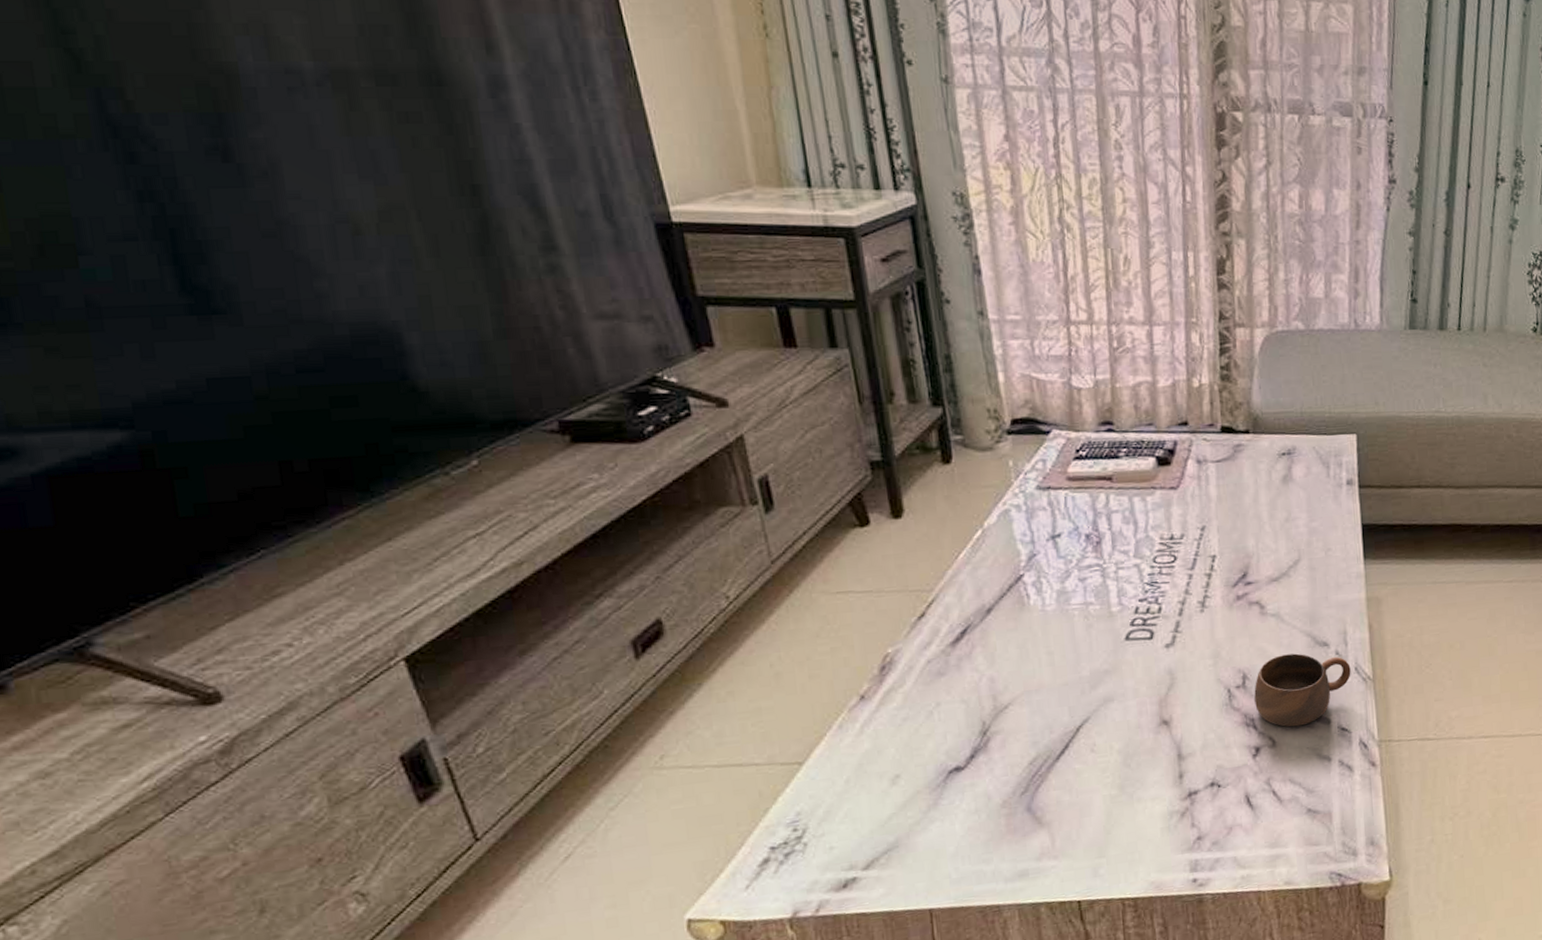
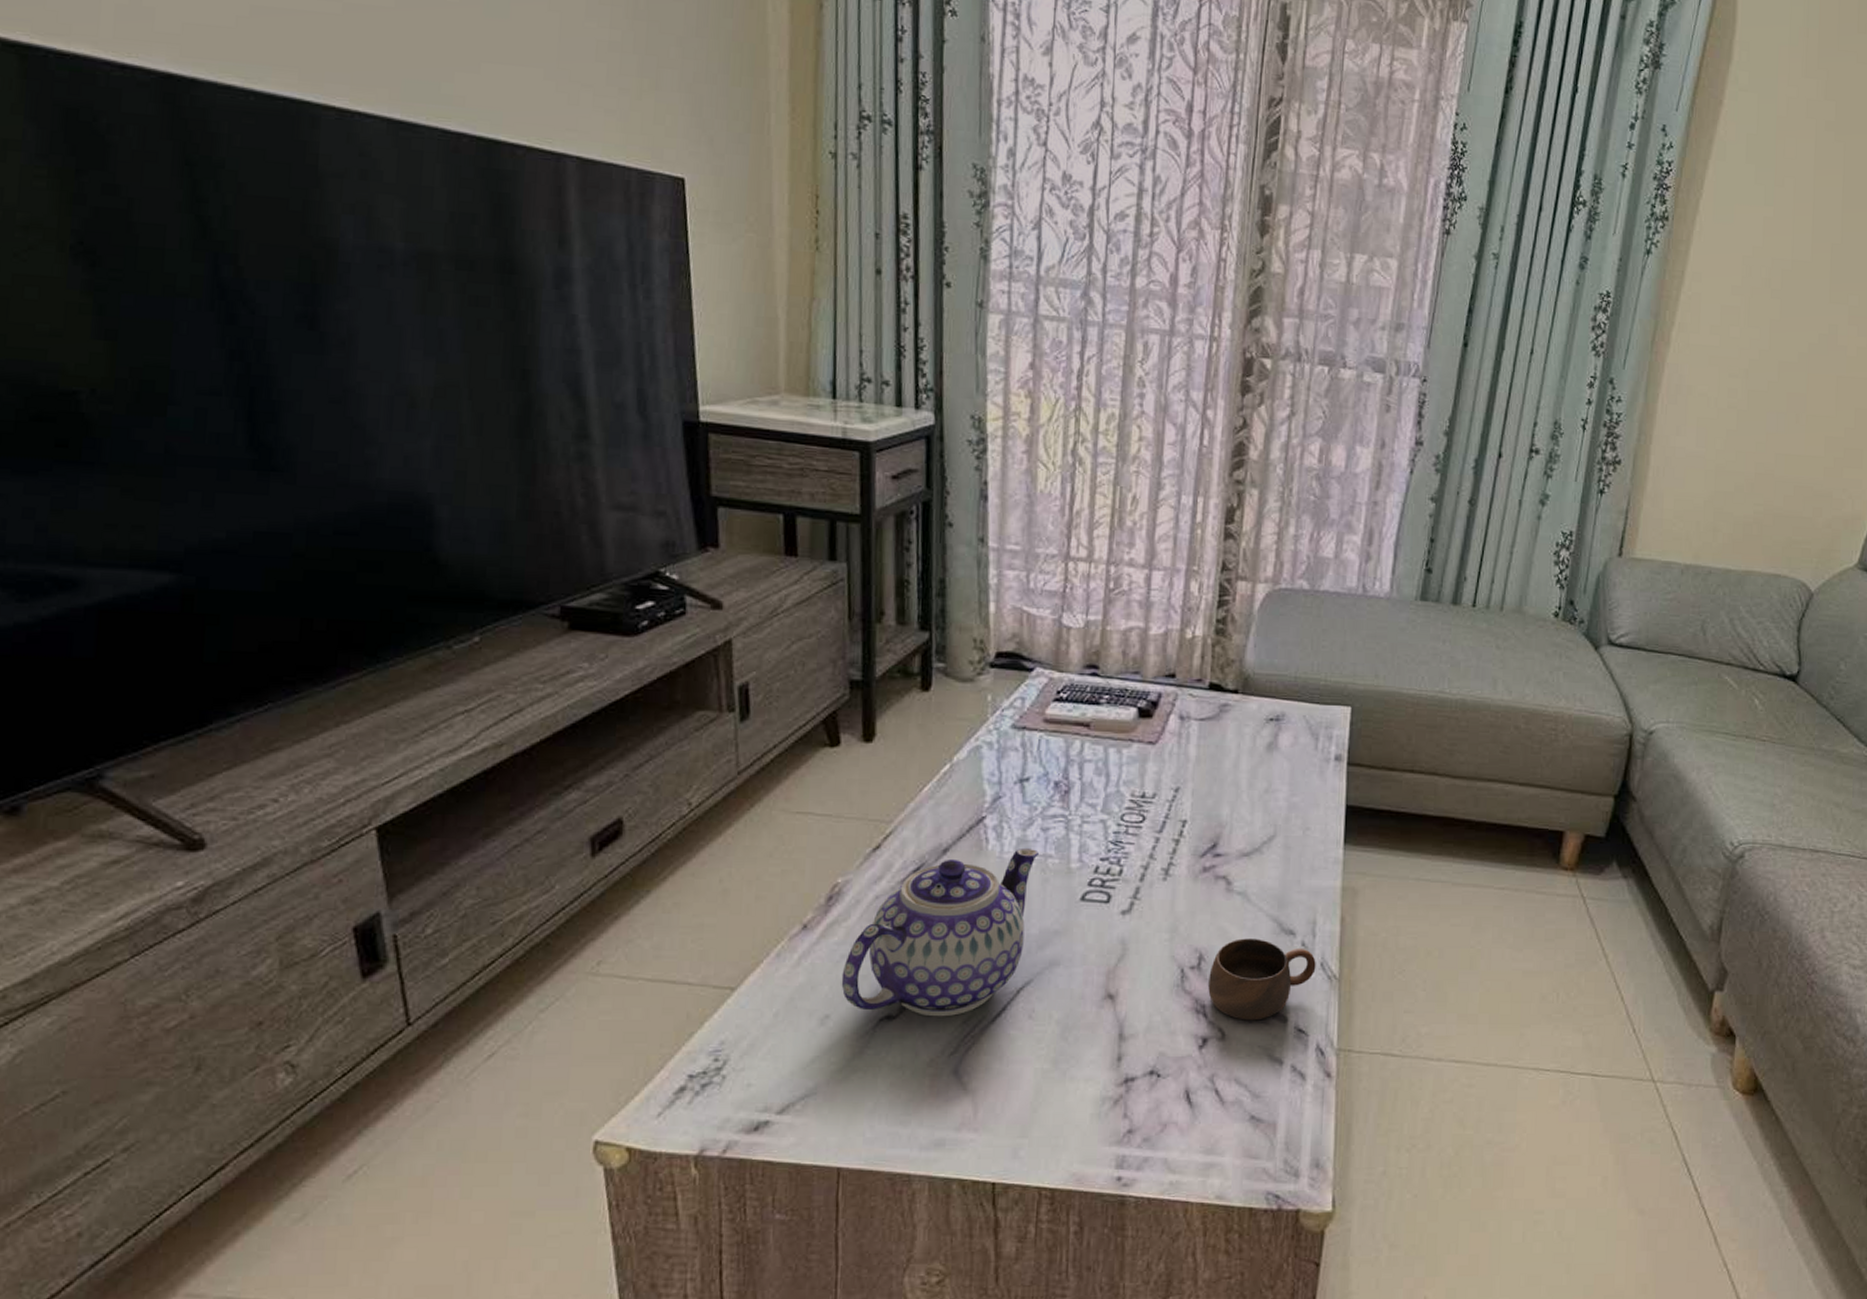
teapot: none [905,598,1081,766] -> present [841,847,1040,1017]

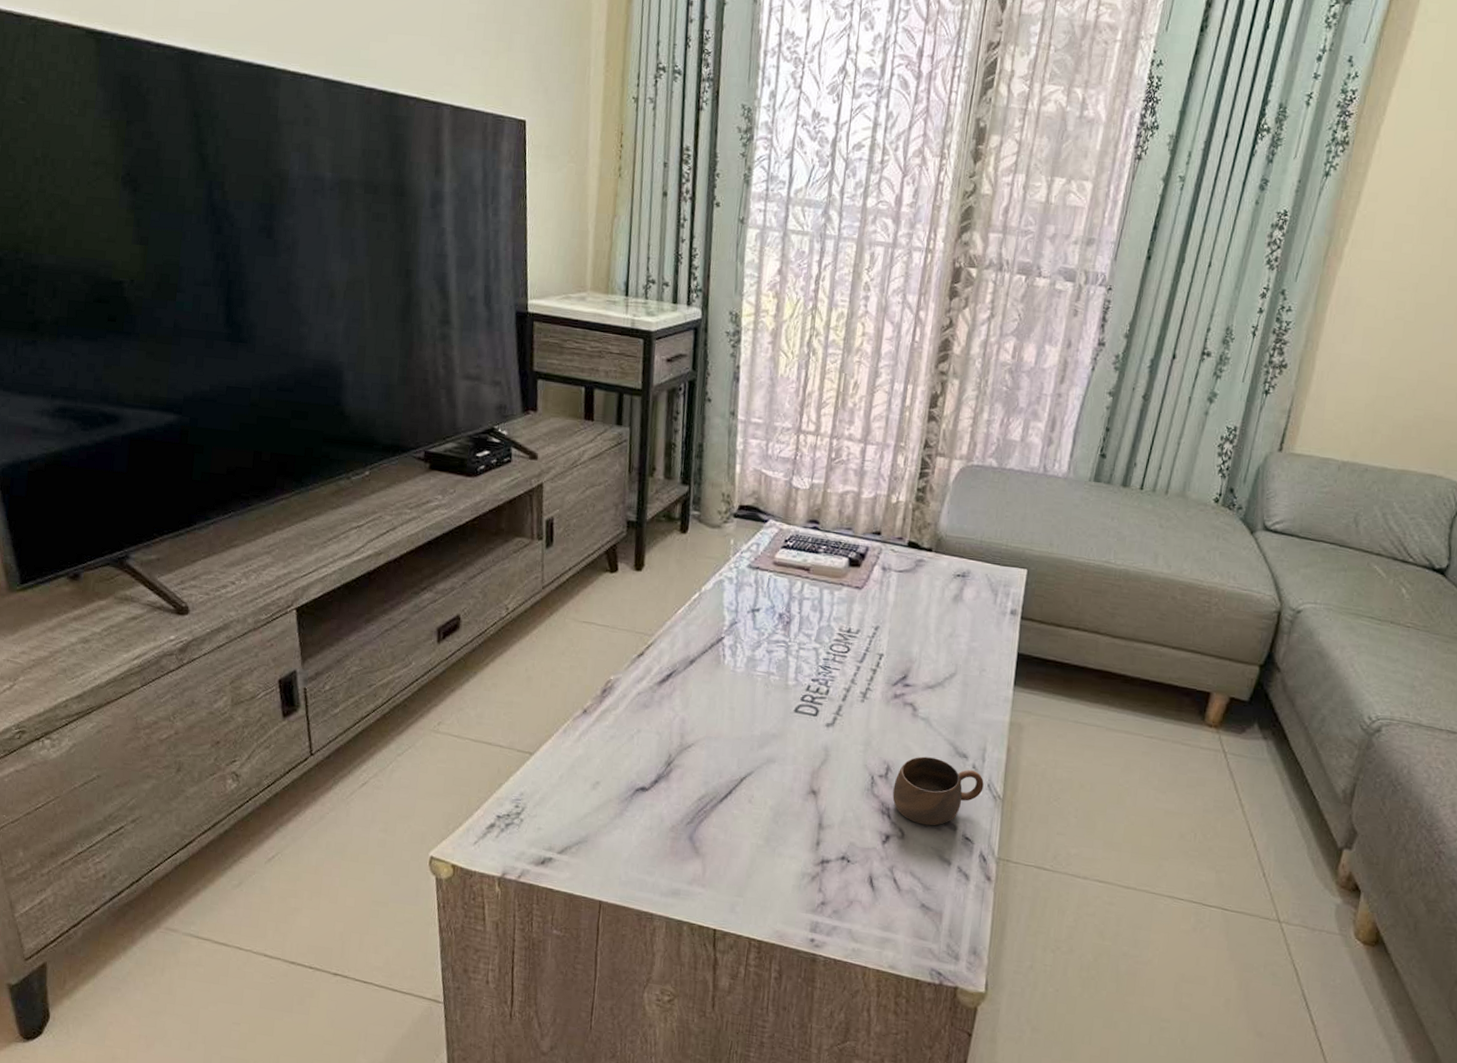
teapot: present [841,847,1040,1017] -> none [609,665,764,794]

